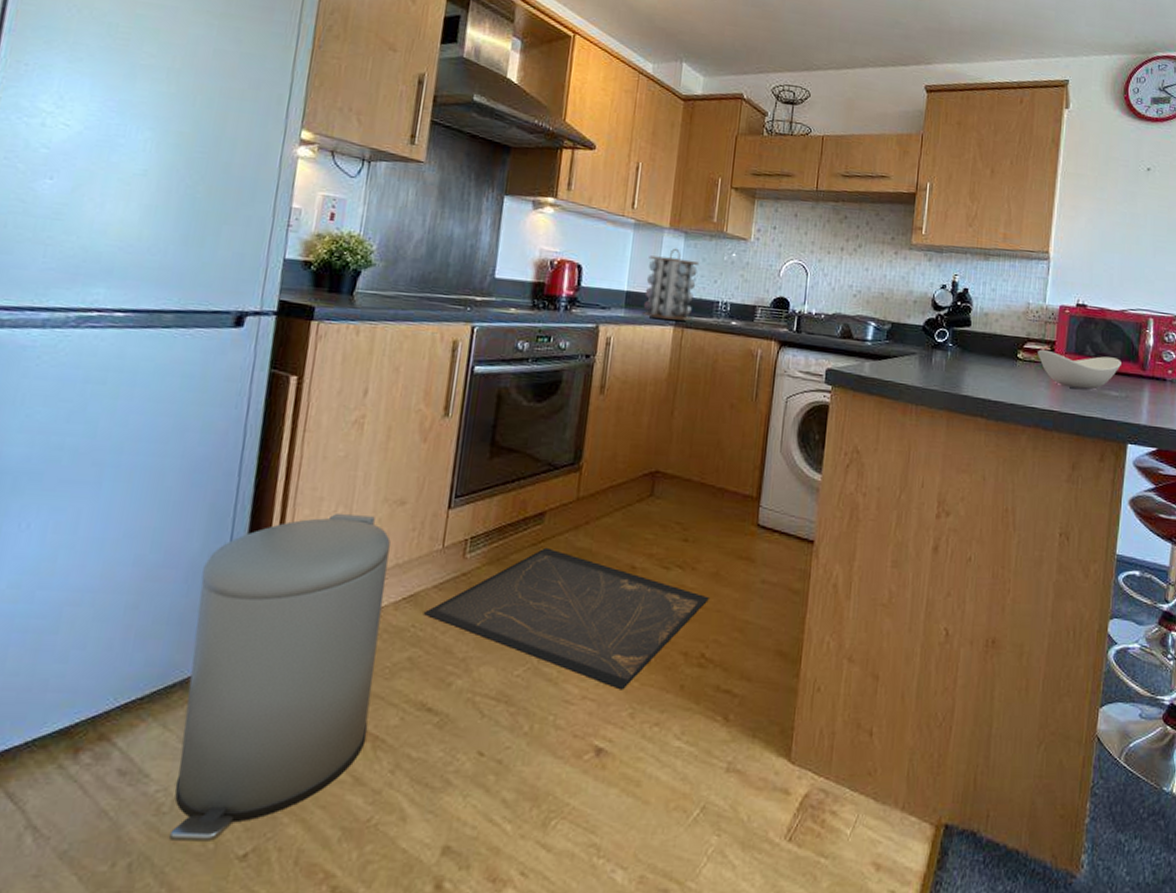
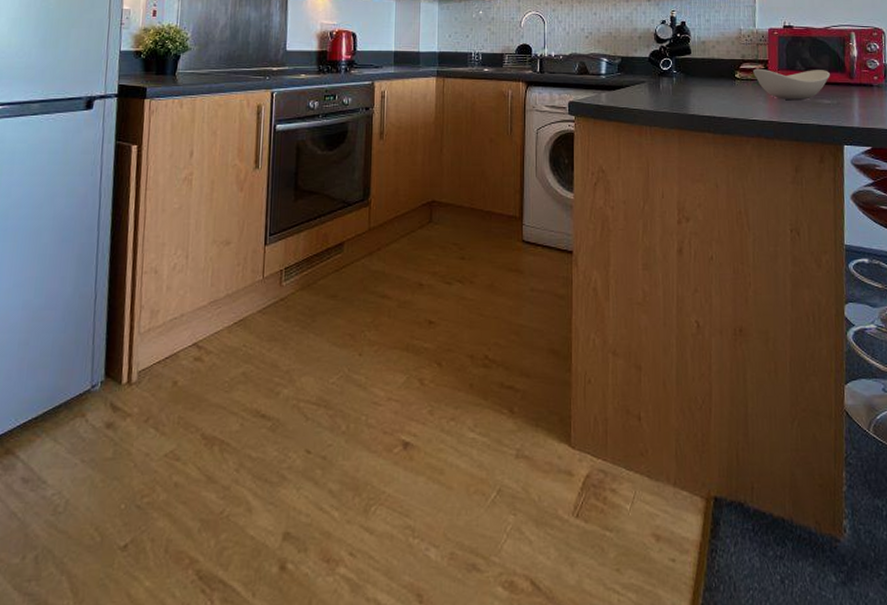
pedal bin: present [168,514,391,843] -> none [64,256,221,537]
doormat: present [423,547,709,690] -> none [251,272,487,391]
spice rack: present [642,248,700,322] -> none [409,11,453,73]

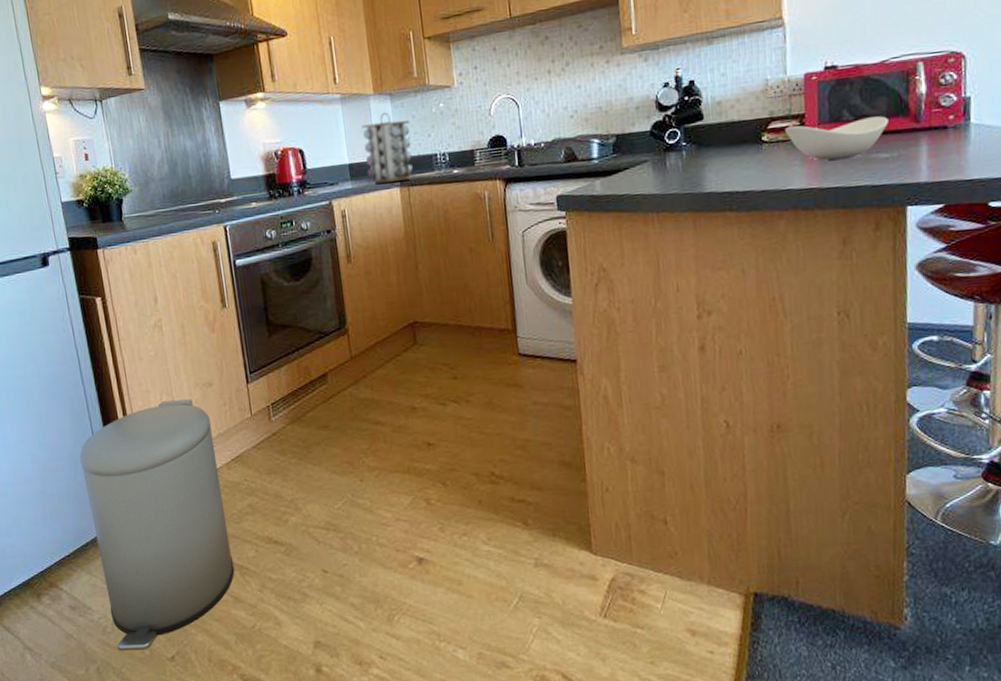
pedal bin: none [64,256,221,537] -> present [79,399,235,651]
spice rack: none [409,11,453,73] -> present [361,112,415,185]

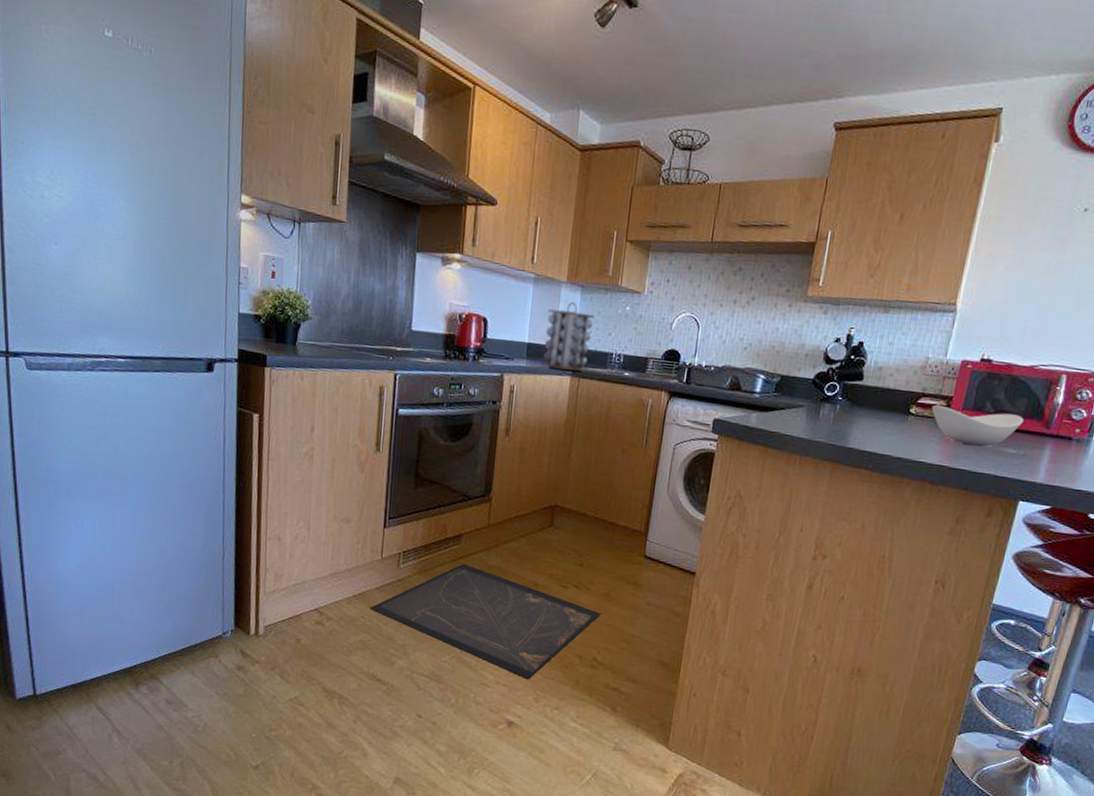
pedal bin: present [79,399,235,651] -> none [204,527,341,755]
doormat: none [250,402,488,510] -> present [369,563,601,680]

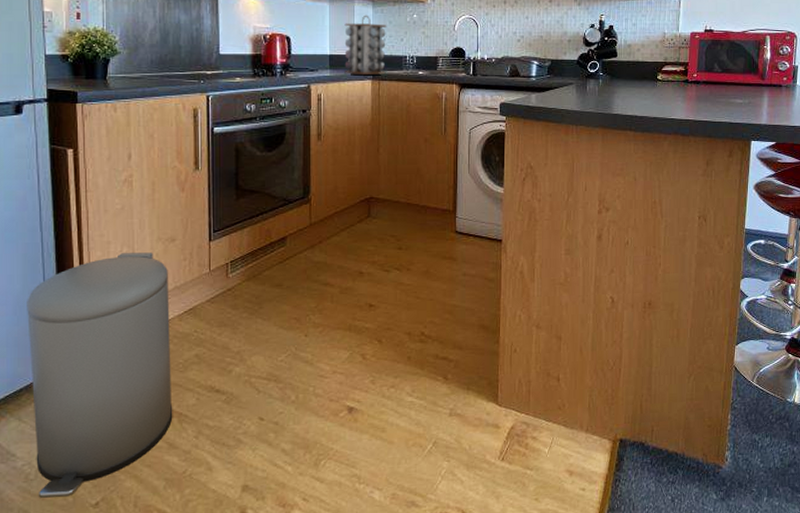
pedal bin: none [204,527,341,755] -> present [27,252,173,498]
doormat: present [369,563,601,680] -> none [202,264,423,364]
bowl: present [932,404,1024,447] -> none [674,70,744,101]

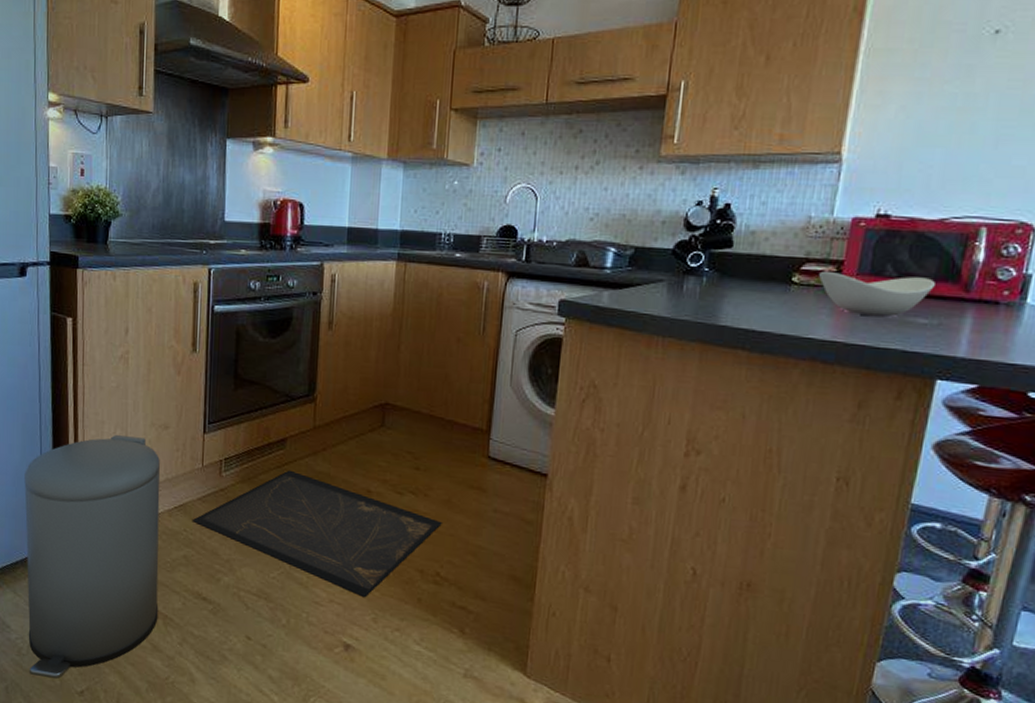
doormat: none [202,264,423,364] -> present [192,470,442,598]
spice rack: present [344,15,387,76] -> none [364,179,420,256]
bowl: none [674,70,744,101] -> present [819,270,935,318]

